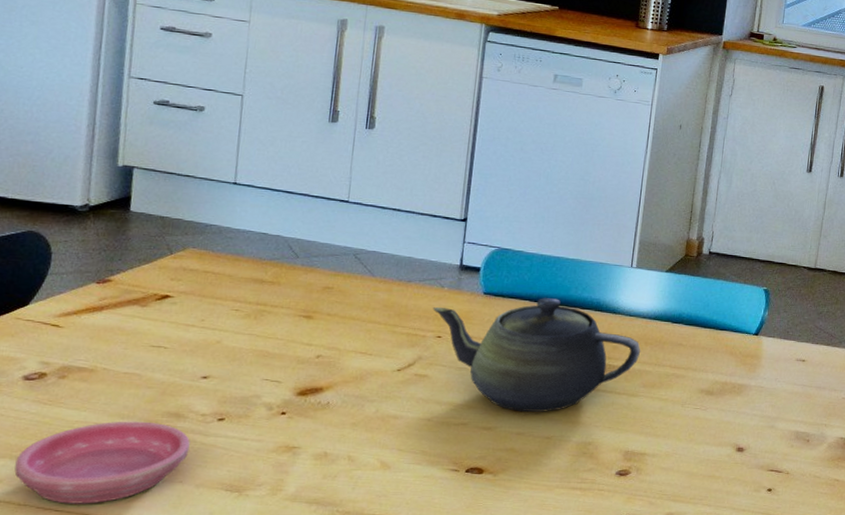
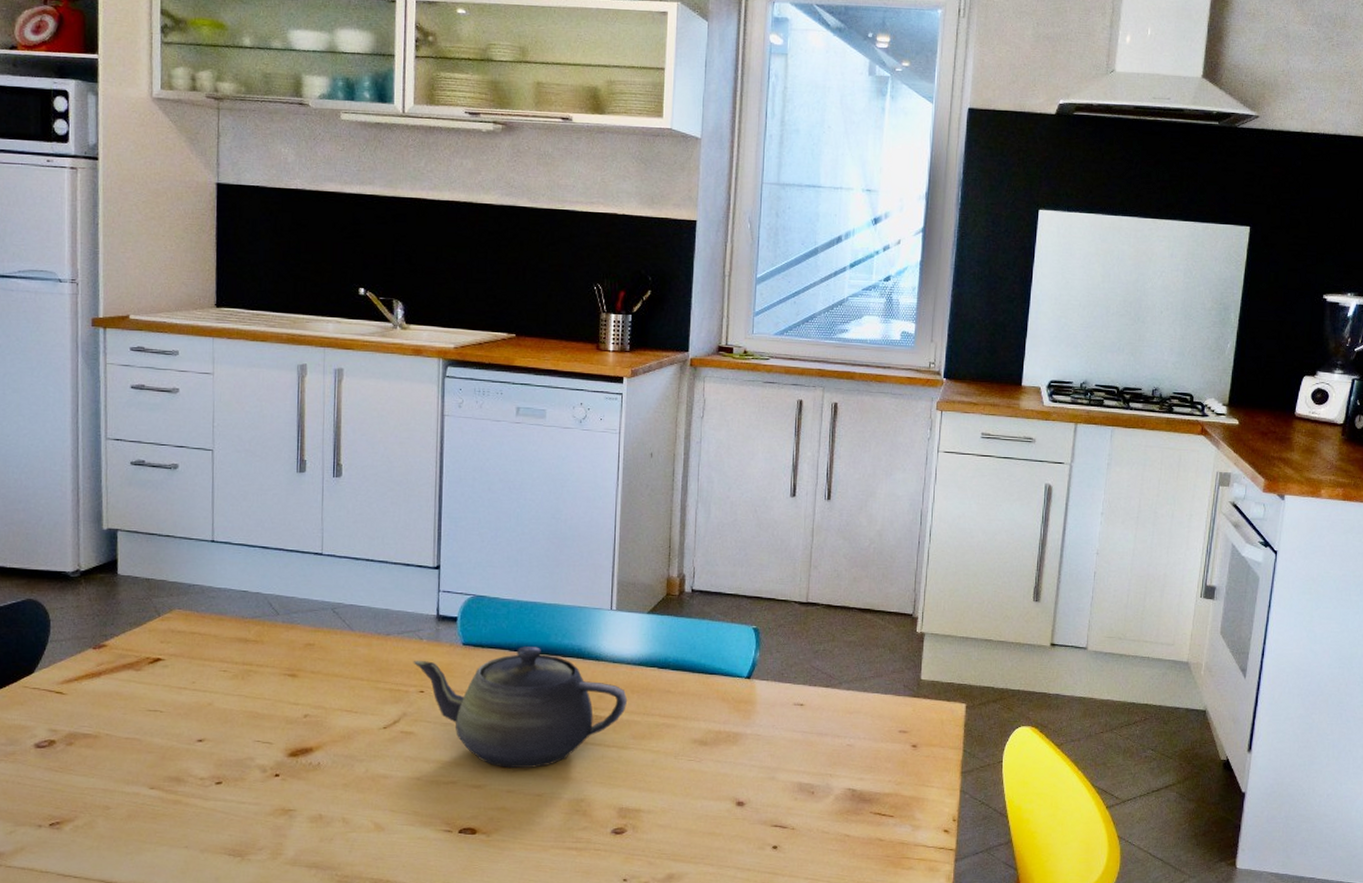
saucer: present [14,421,190,504] -> none [34,786,192,871]

